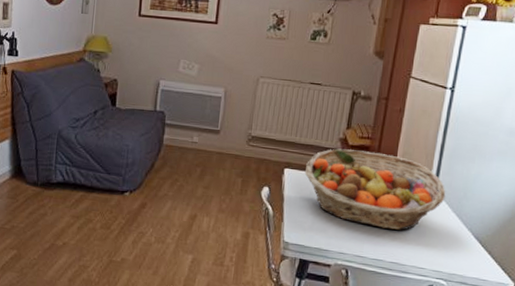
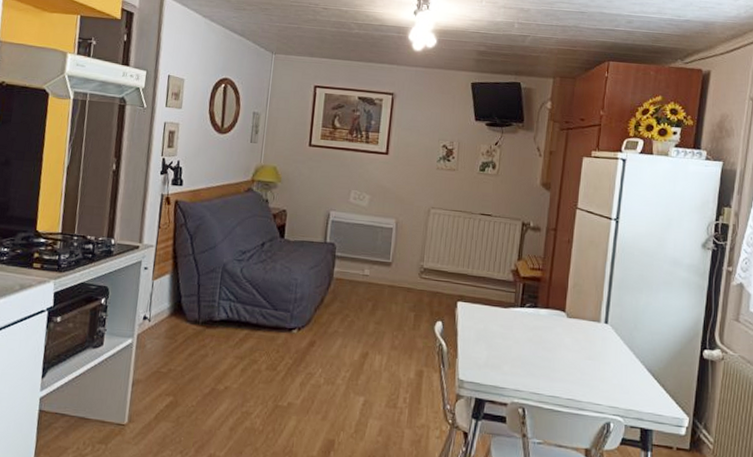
fruit basket: present [304,148,446,231] -> none [477,280,617,365]

